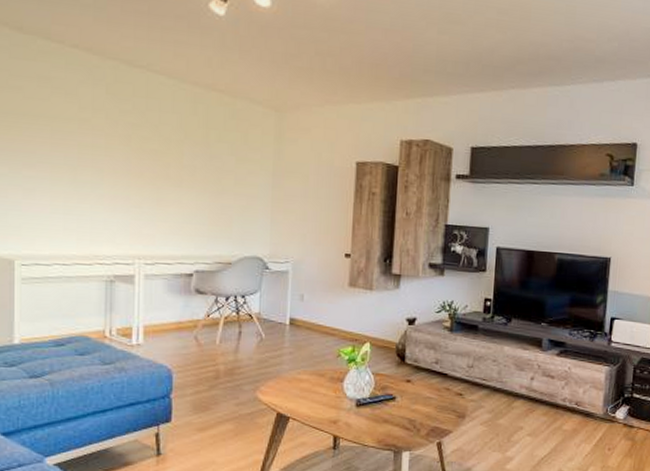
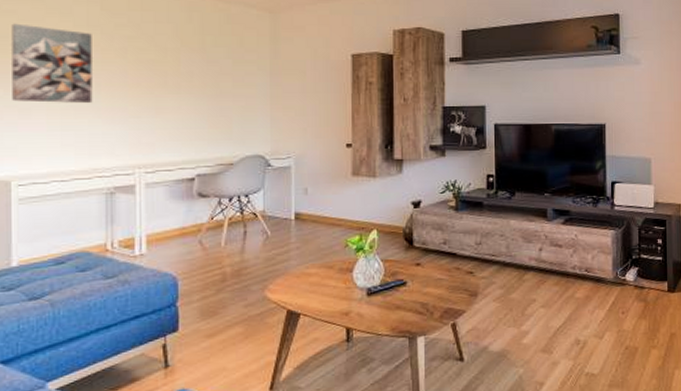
wall art: none [17,100,97,188] -> present [11,23,93,103]

